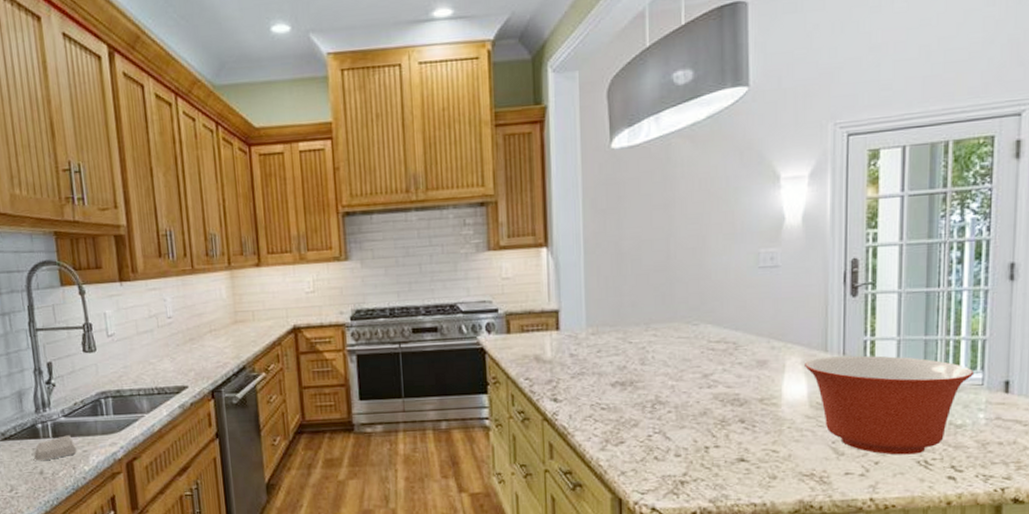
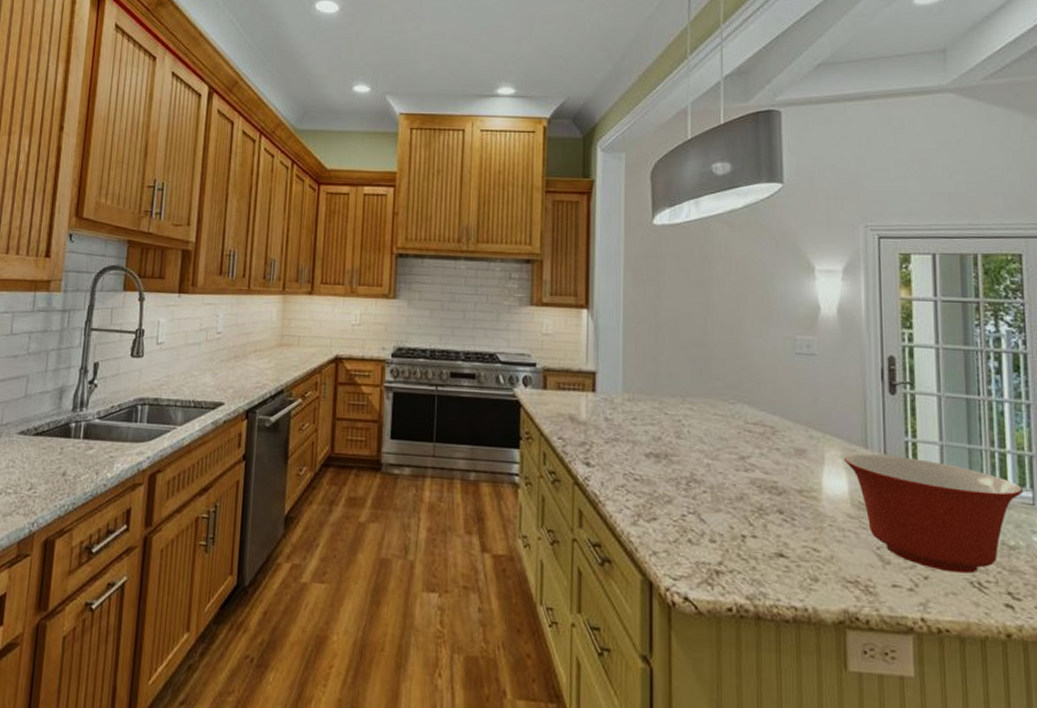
soap bar: present [34,435,78,462] -> none [60,438,105,462]

